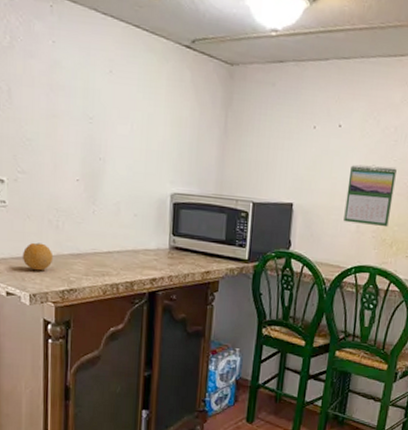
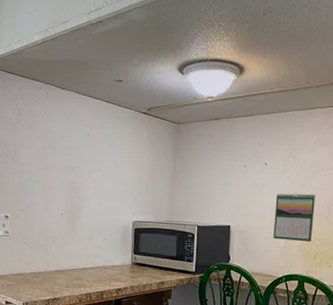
fruit: present [22,242,54,271] -> none [18,262,42,285]

